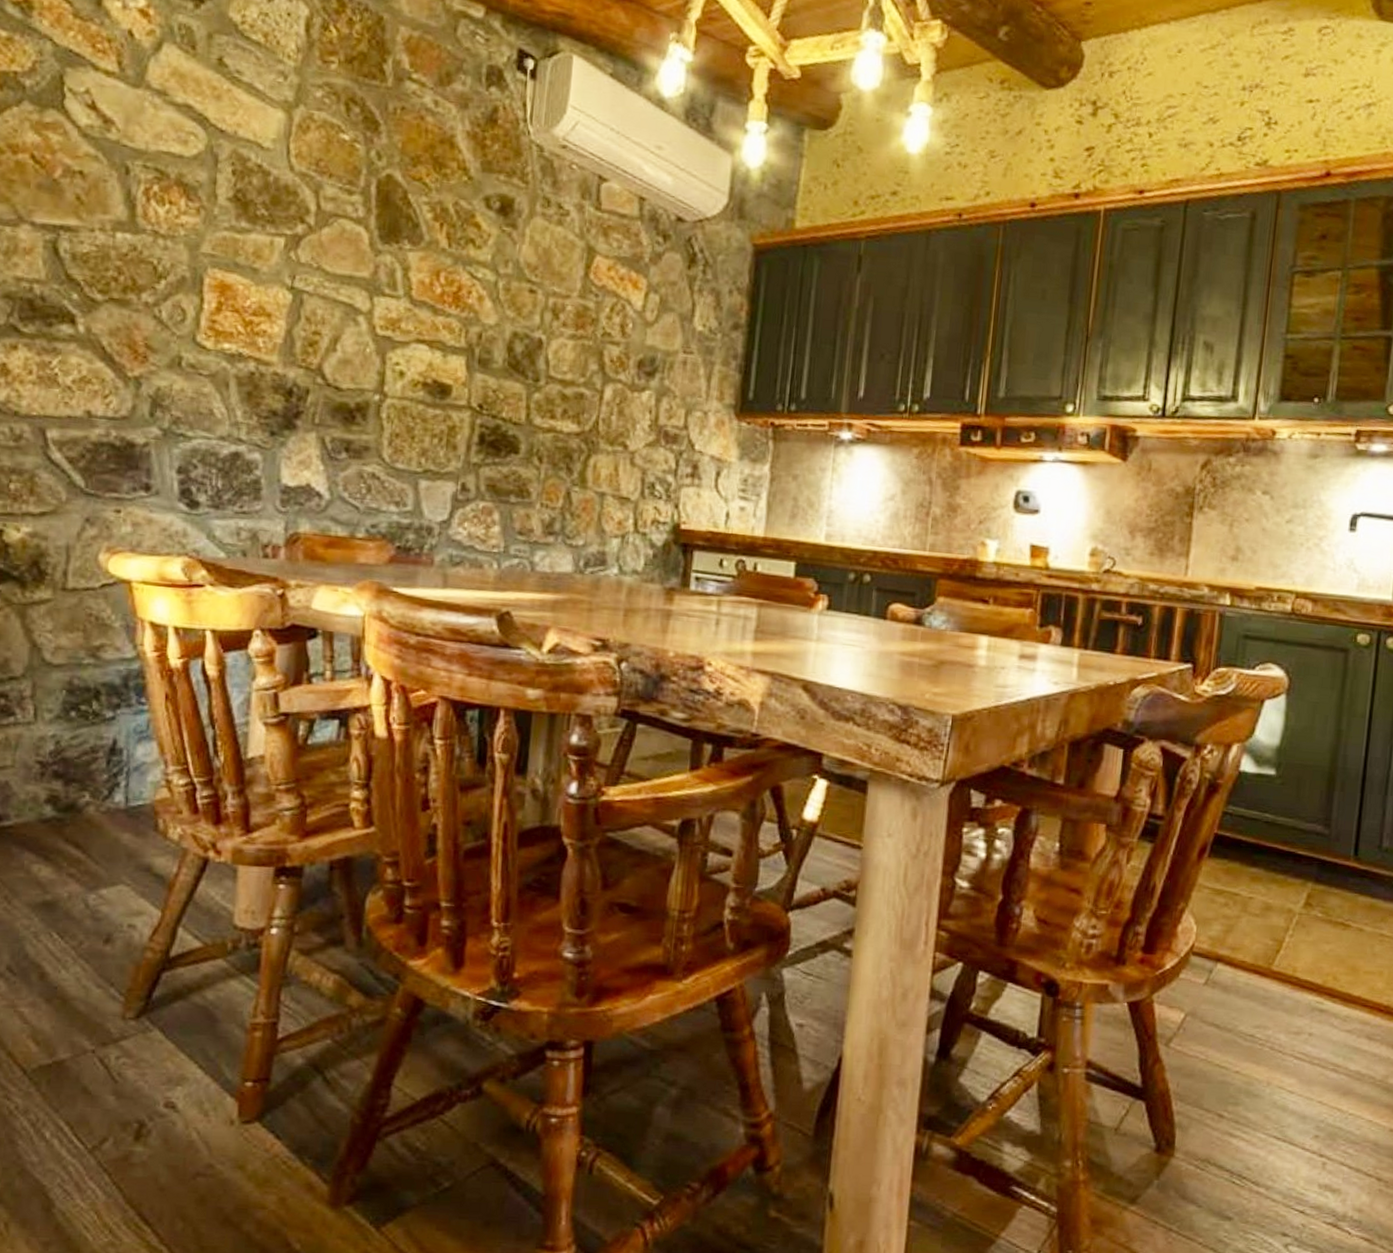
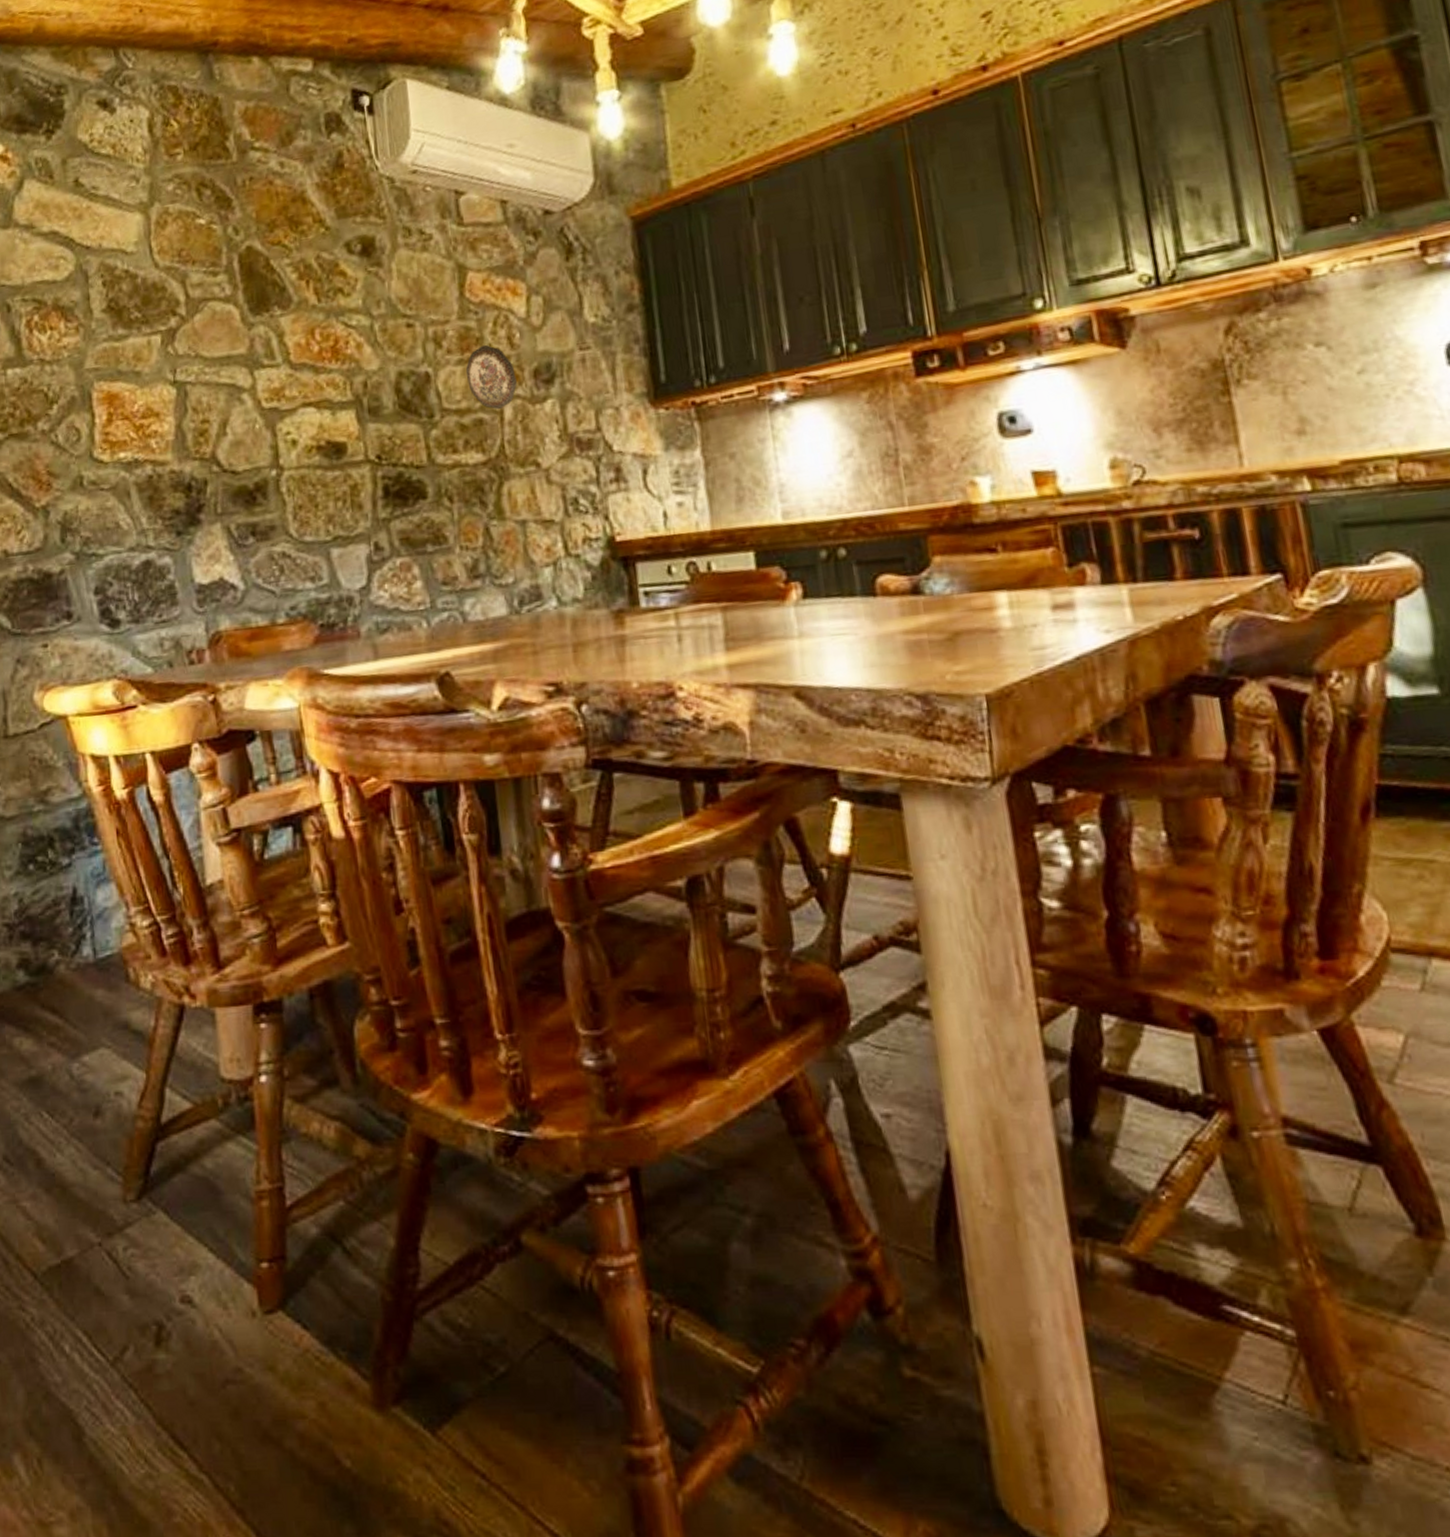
decorative plate: none [576,326,622,388] -> present [465,344,517,409]

